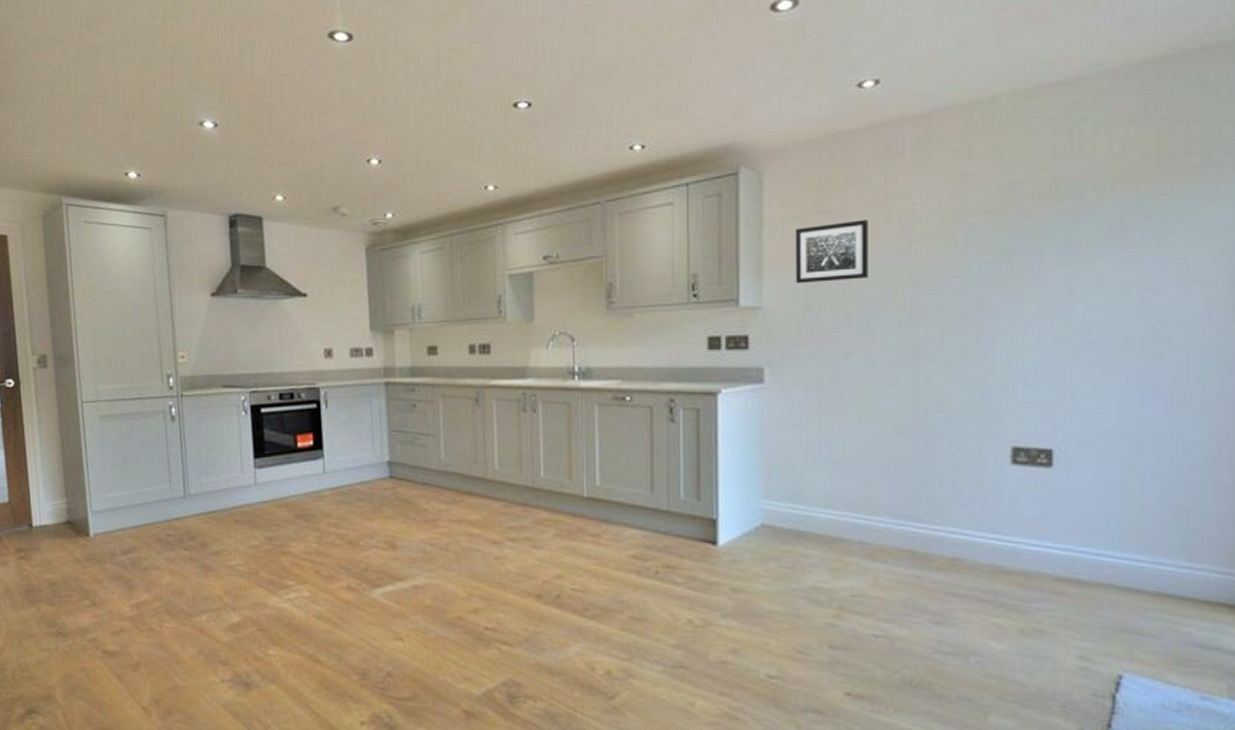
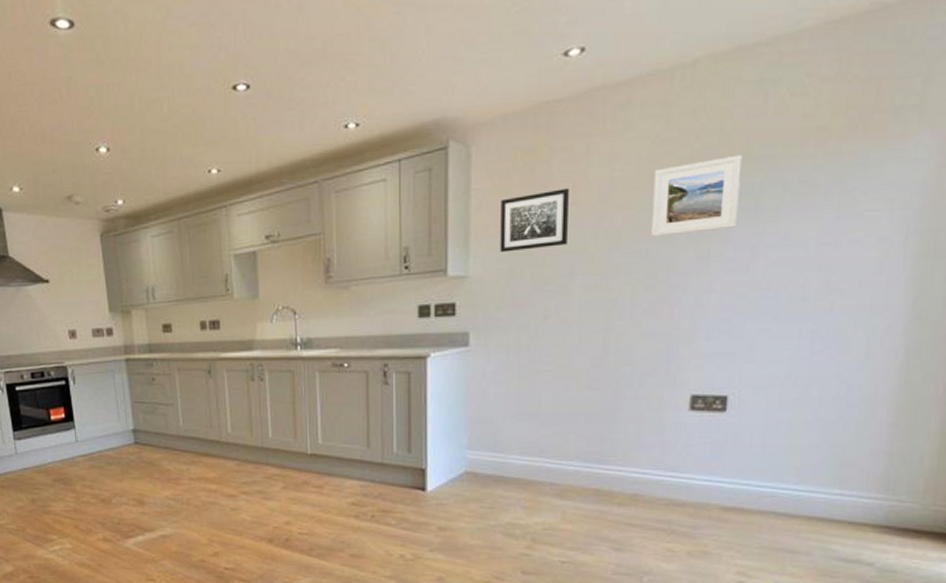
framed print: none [958,192,1050,274] -> present [651,154,742,237]

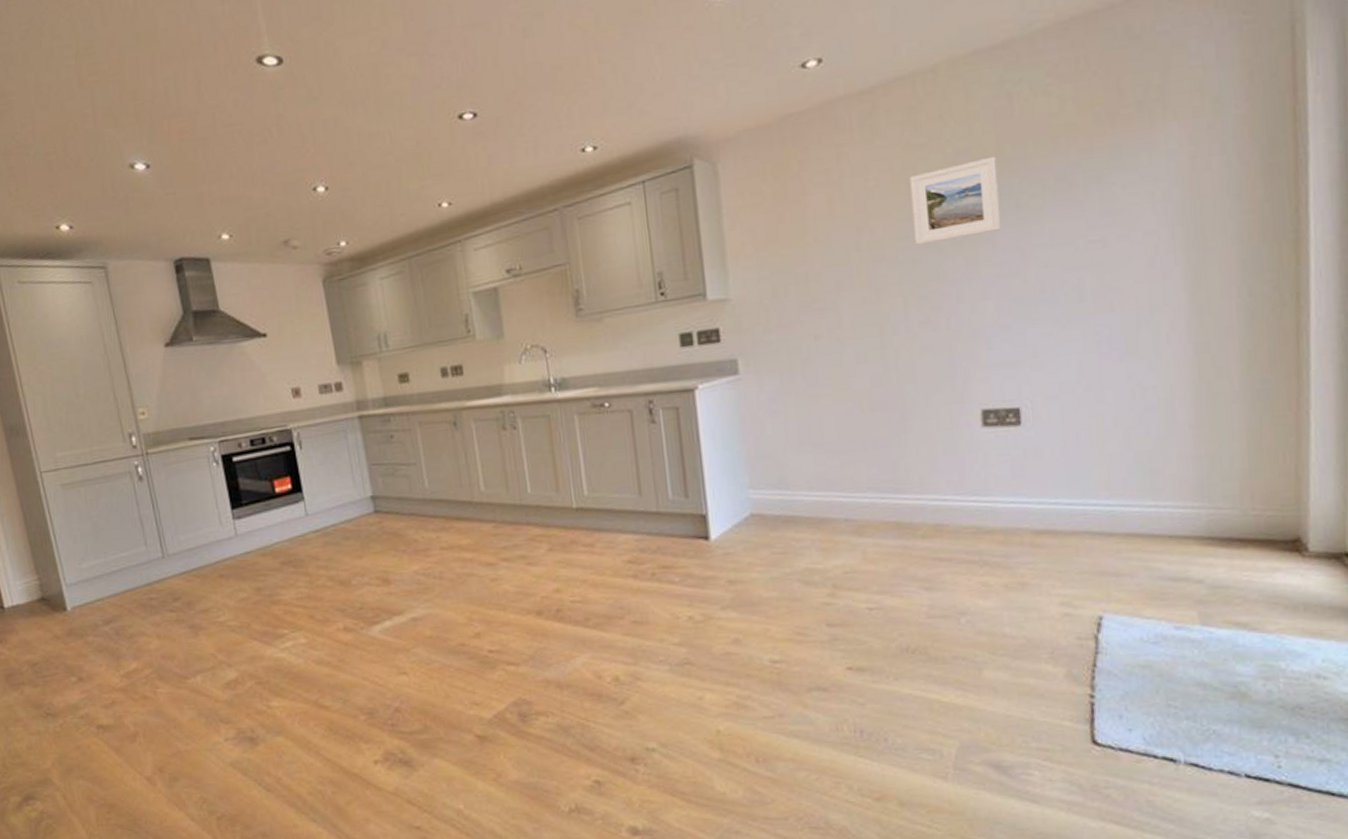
wall art: present [500,188,569,253] -> none [755,200,830,272]

